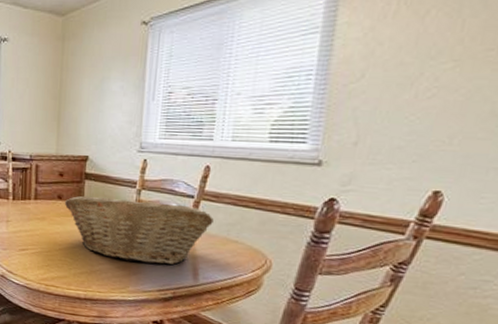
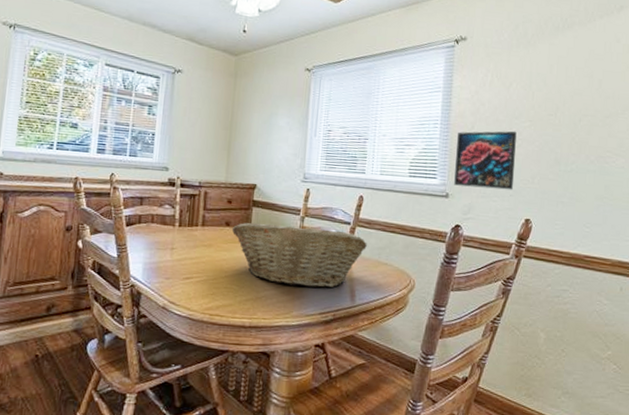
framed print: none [330,76,431,155] -> present [454,130,517,190]

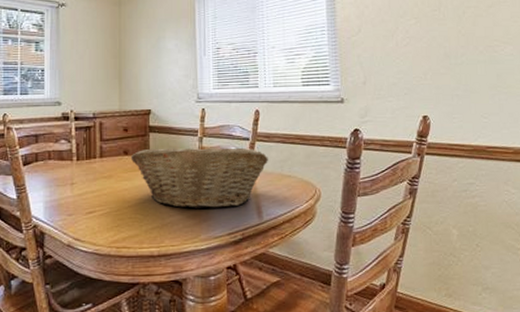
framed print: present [454,130,517,190] -> none [346,29,407,90]

